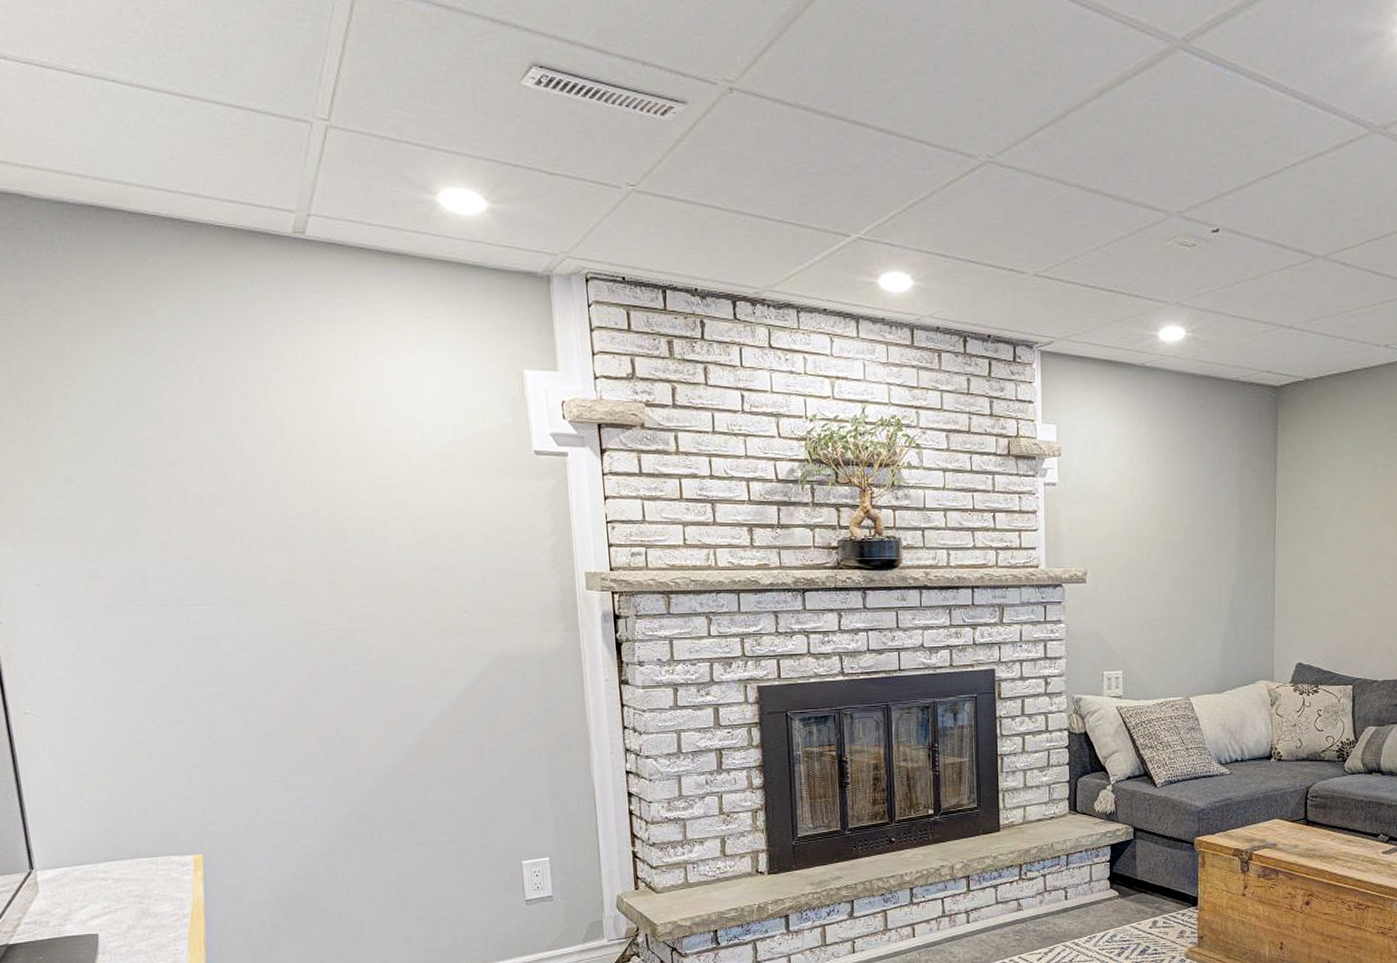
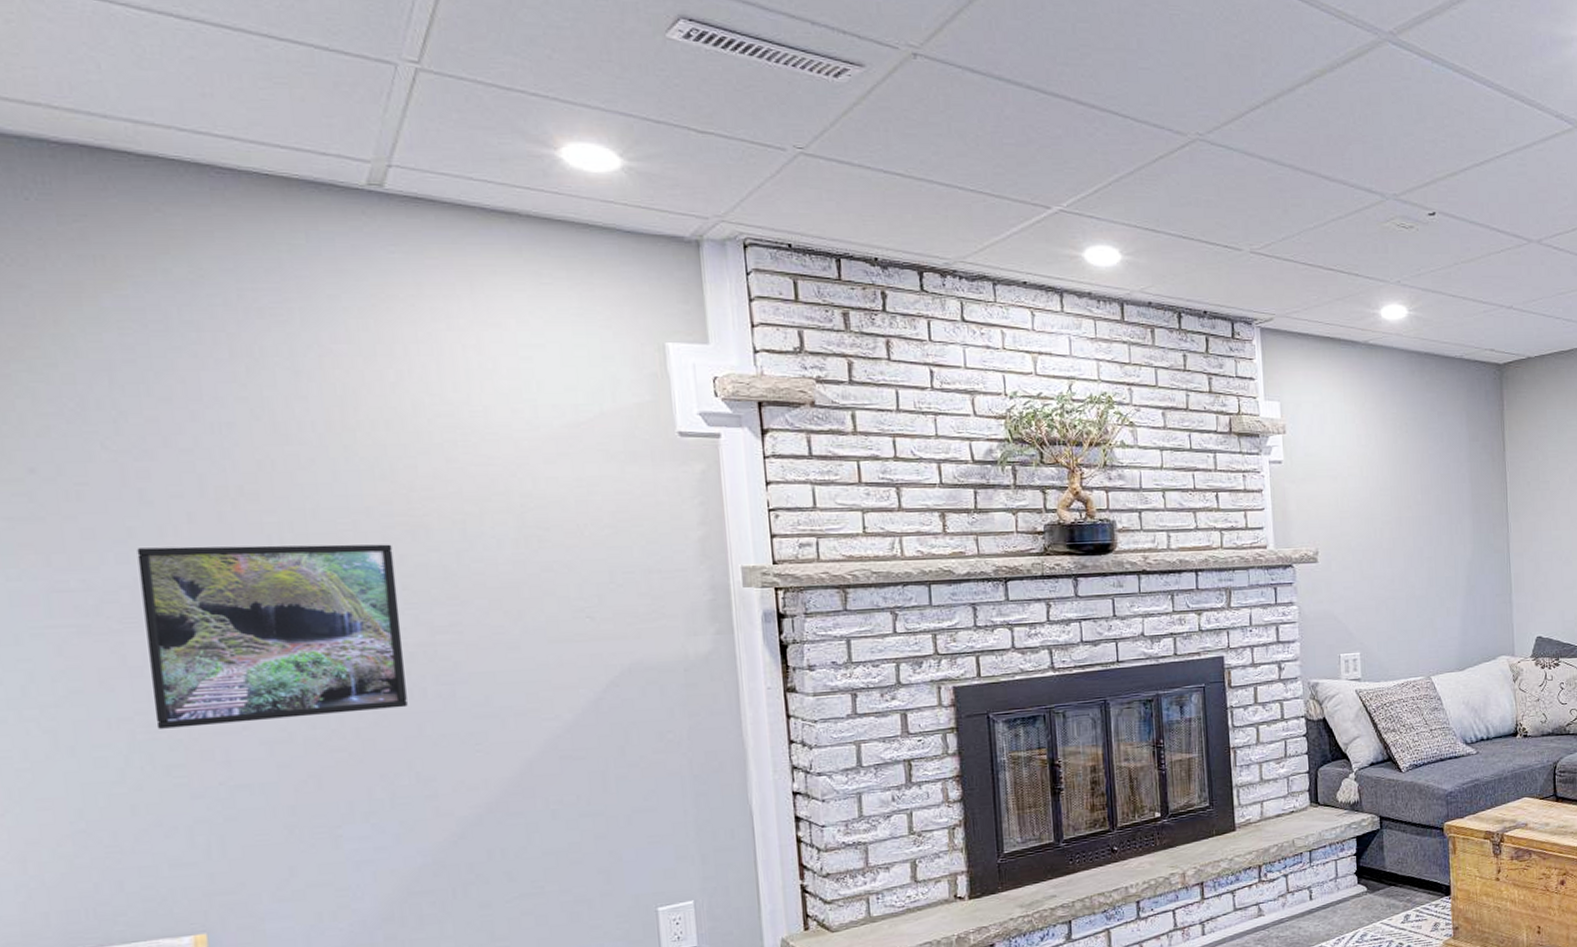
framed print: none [142,543,335,691] -> present [136,544,408,729]

